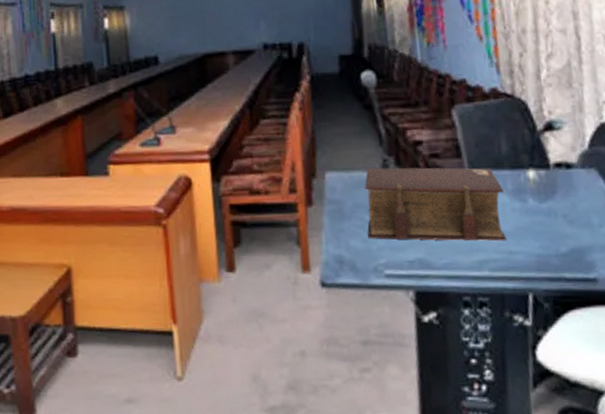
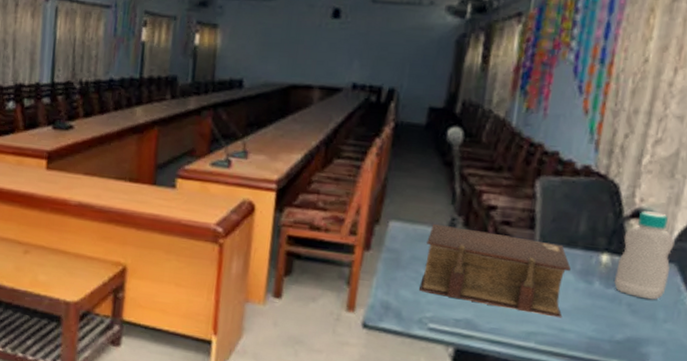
bottle: none [543,122,593,208] -> present [614,211,675,300]

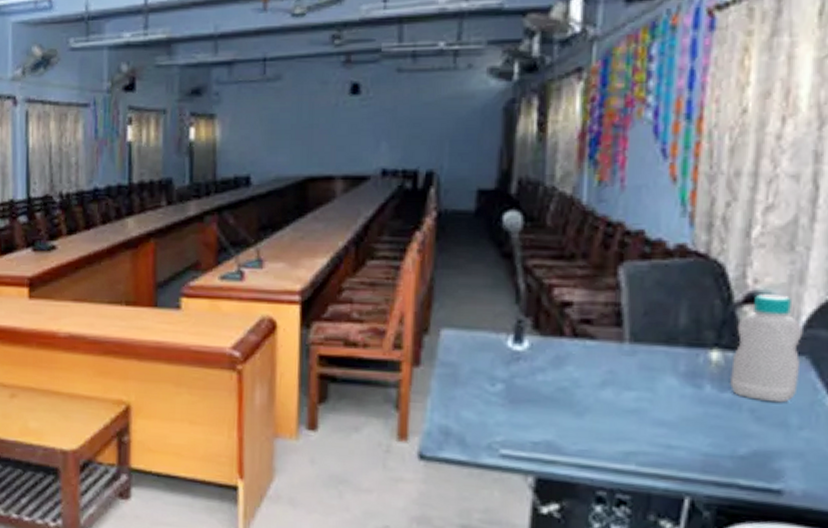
bible: present [419,223,571,318] -> none [485,328,672,433]

